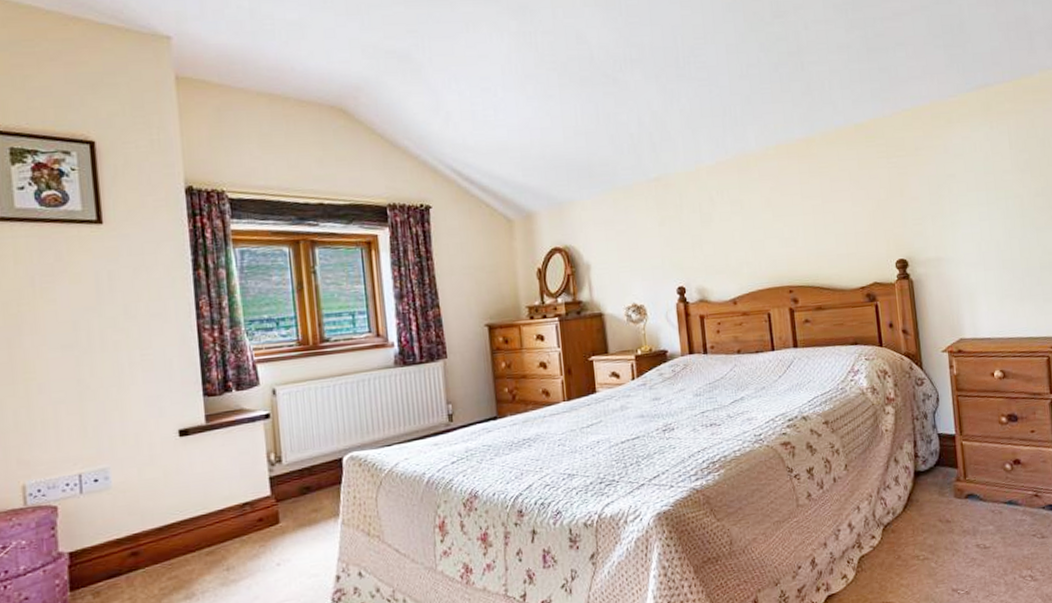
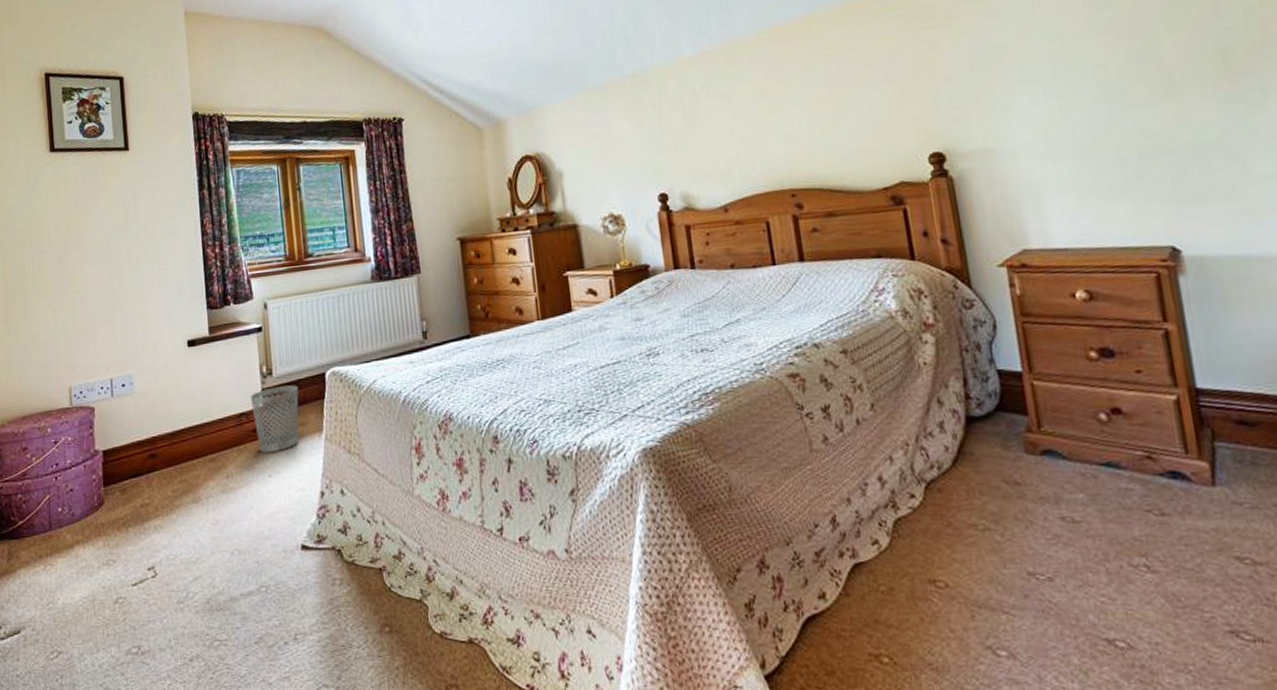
wastebasket: none [256,471,312,542] -> present [251,385,299,453]

